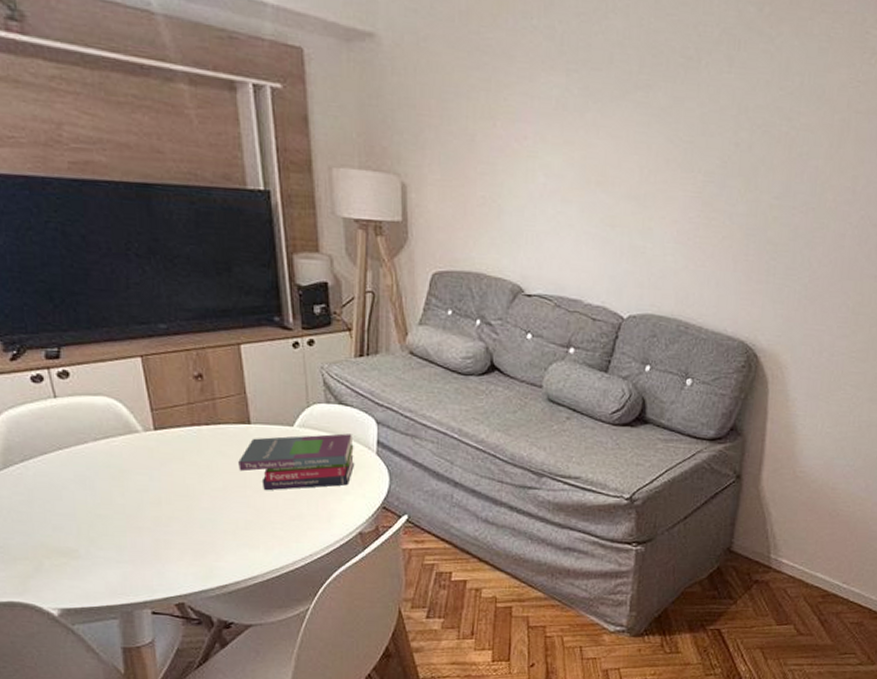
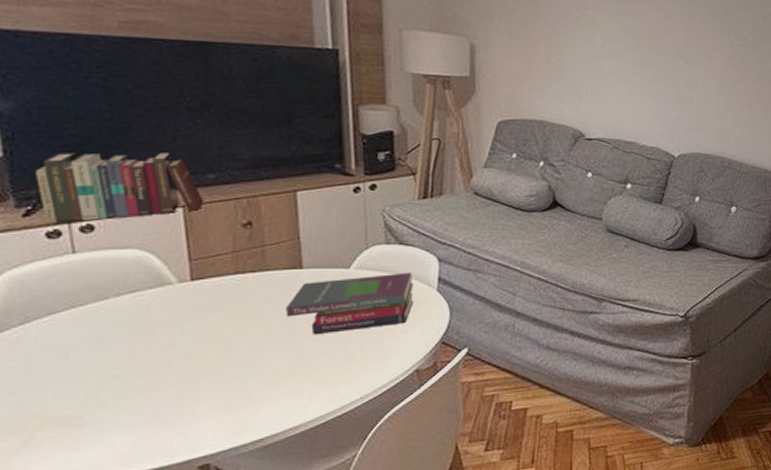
books: none [16,298,159,369] -> present [36,152,204,225]

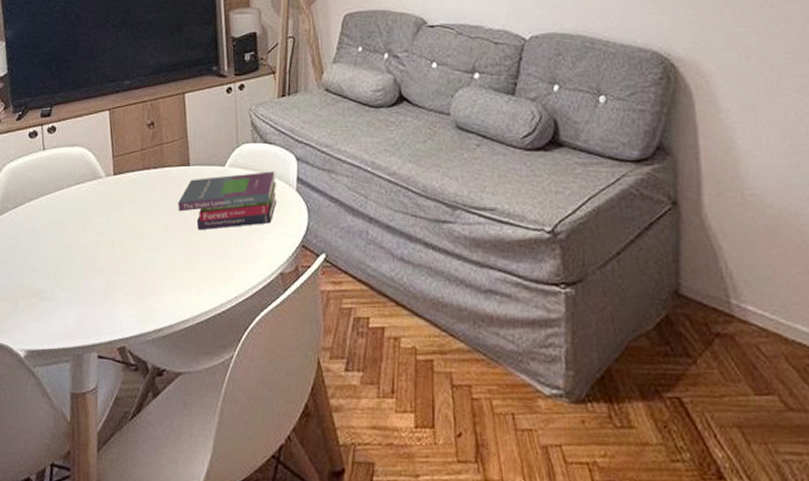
books: present [36,152,204,225] -> none [24,64,122,126]

